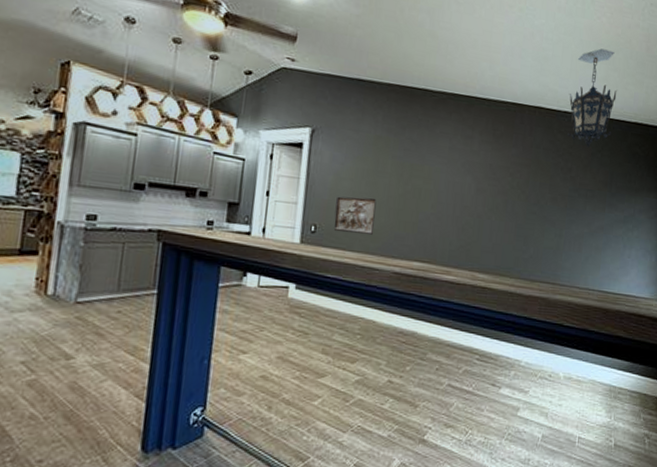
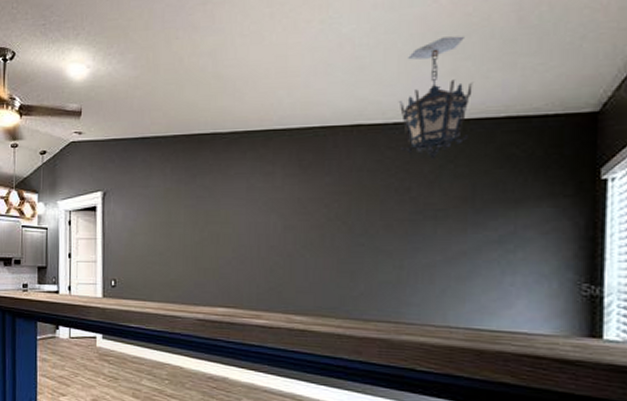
wall relief: present [334,196,377,235] -> none [132,248,172,285]

